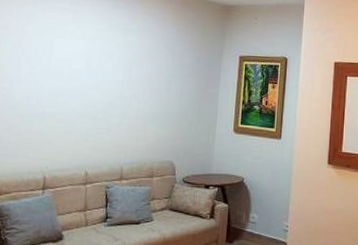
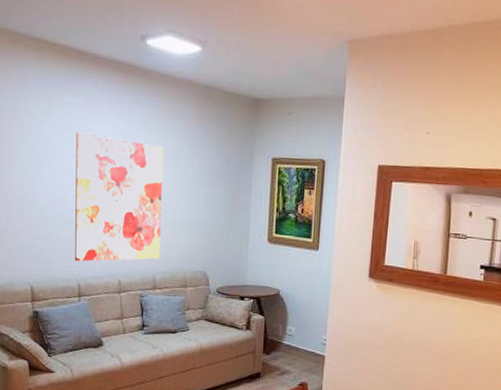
wall art: none [42,33,140,155] -> present [74,132,164,262]

